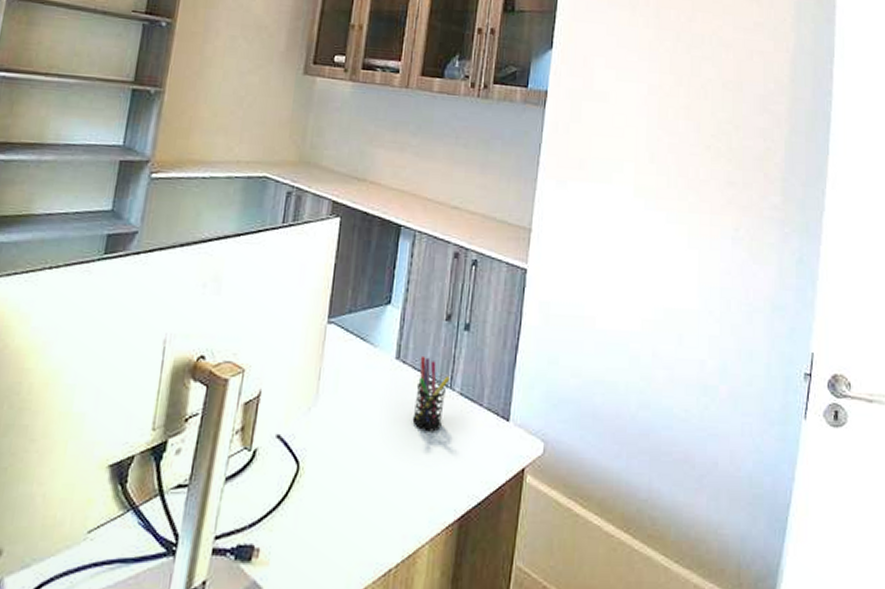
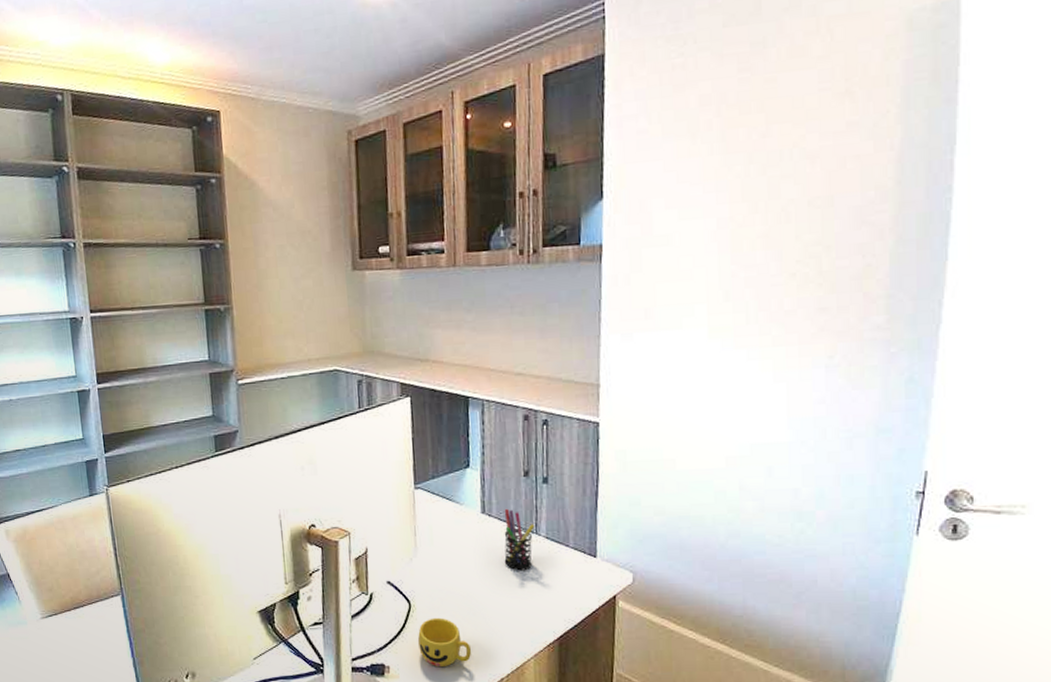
cup: none [299,485,361,551] -> present [418,617,472,666]

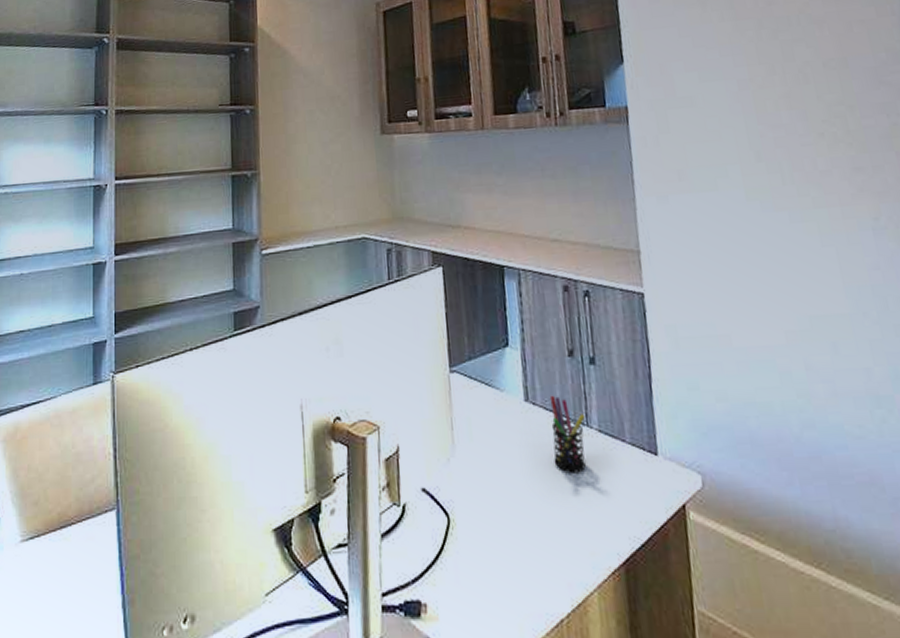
cup: present [418,617,472,666] -> none [459,536,524,603]

